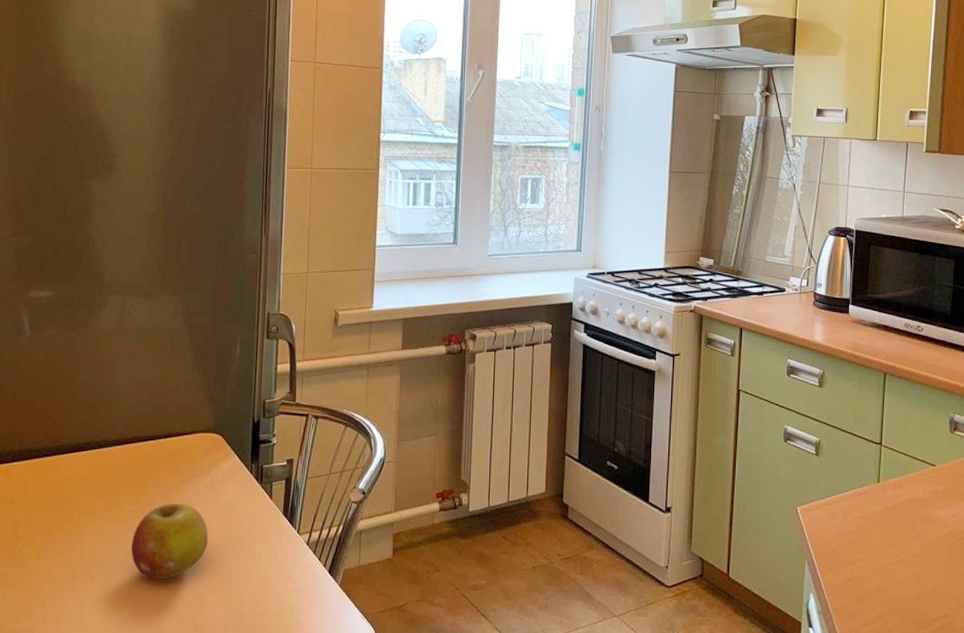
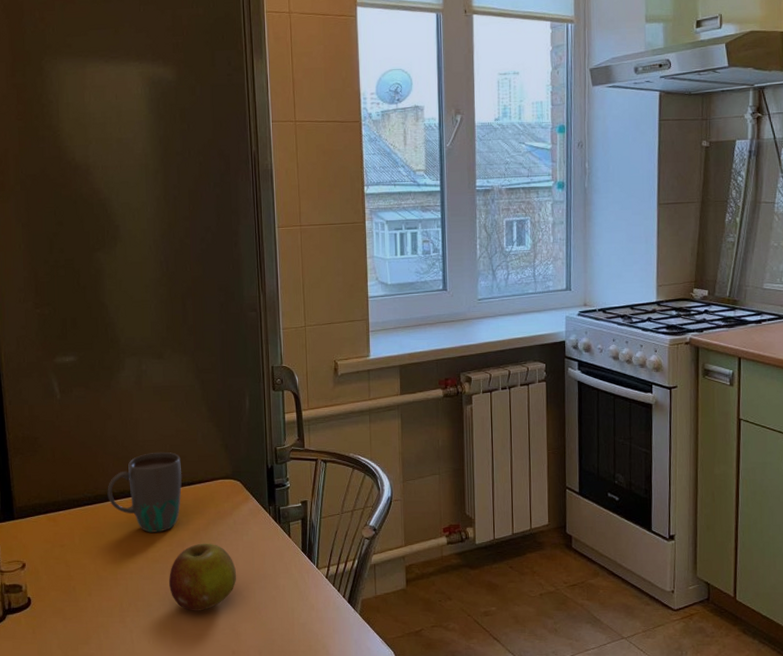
mug: none [71,400,159,490] -> present [107,452,182,533]

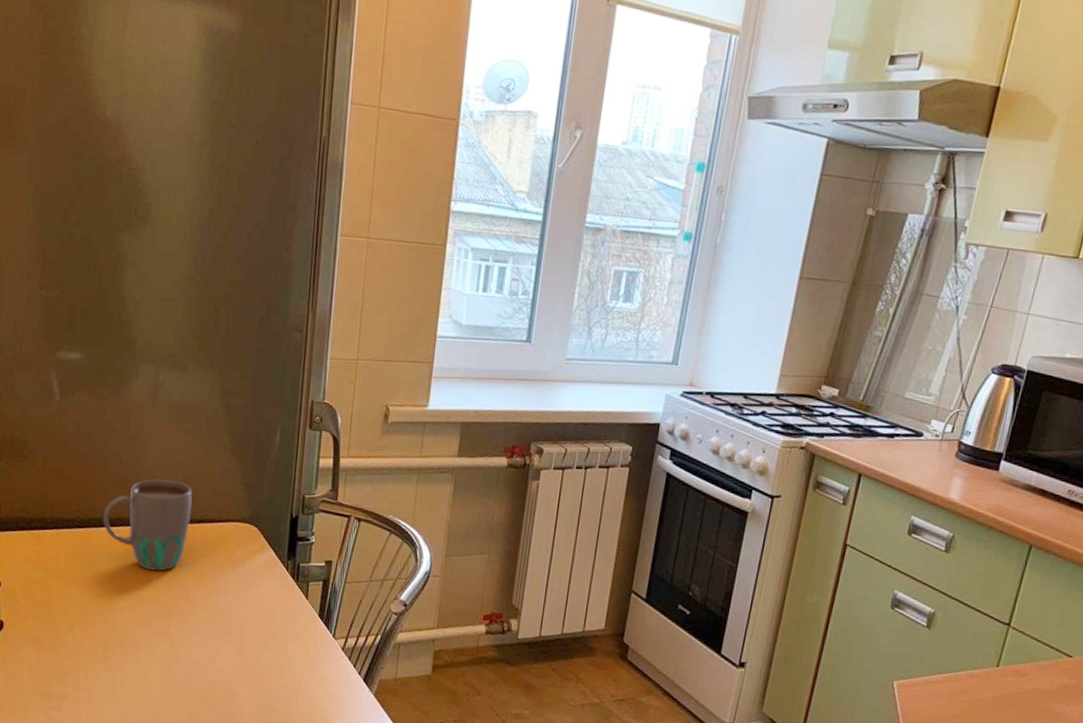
fruit: present [169,543,237,611] -> none [163,590,241,665]

